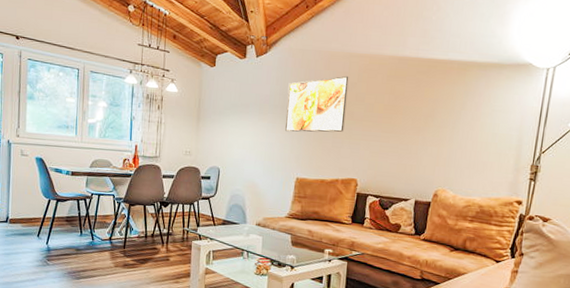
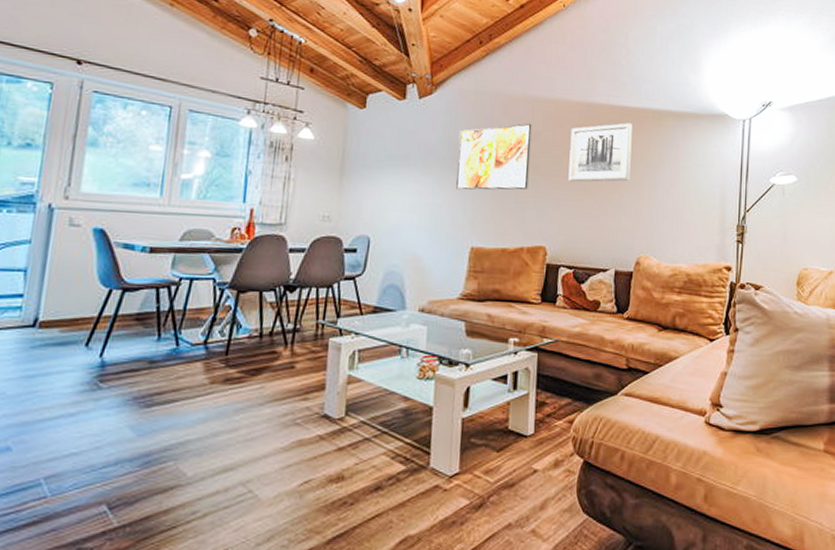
wall art: none [378,74,439,126] -> present [568,123,633,182]

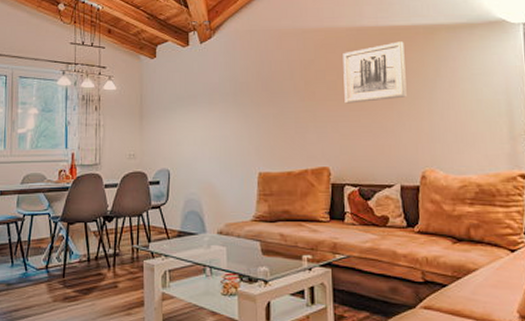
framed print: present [456,123,532,190] -> none [238,53,307,121]

